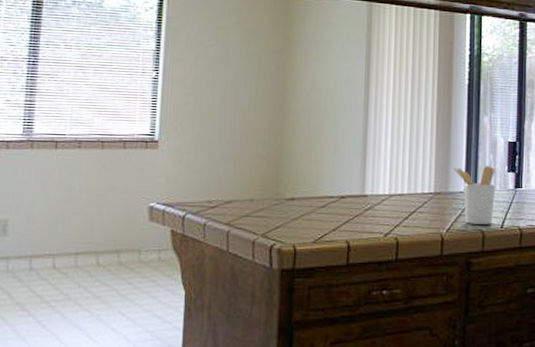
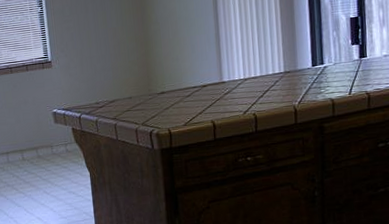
utensil holder: present [453,166,496,224] -> none [299,42,342,95]

